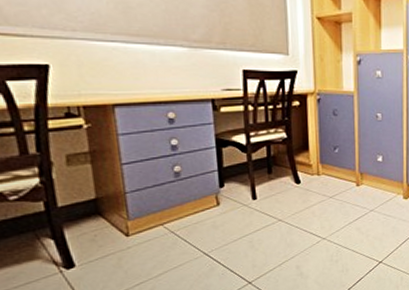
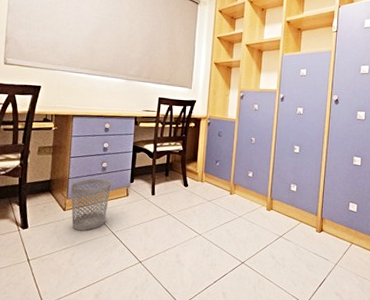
wastebasket: none [130,187,193,259] -> present [70,178,111,231]

